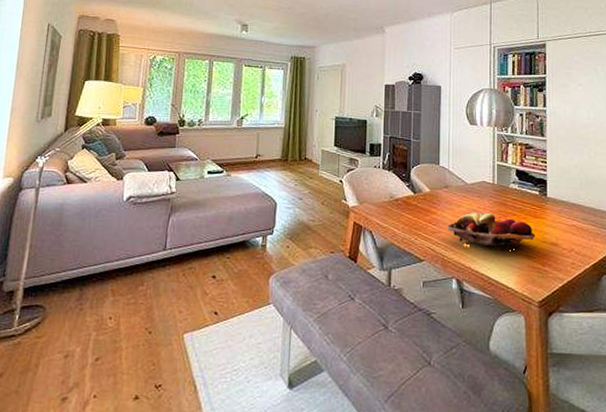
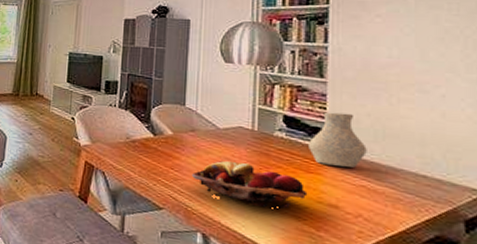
vase: none [535,165,576,211] -> present [309,112,367,168]

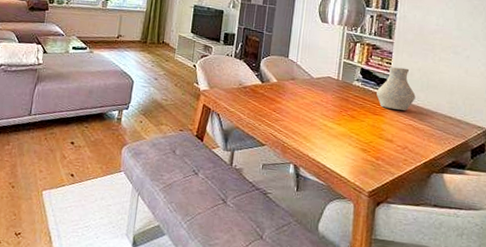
fruit basket: present [191,161,308,209] -> none [289,105,373,143]

